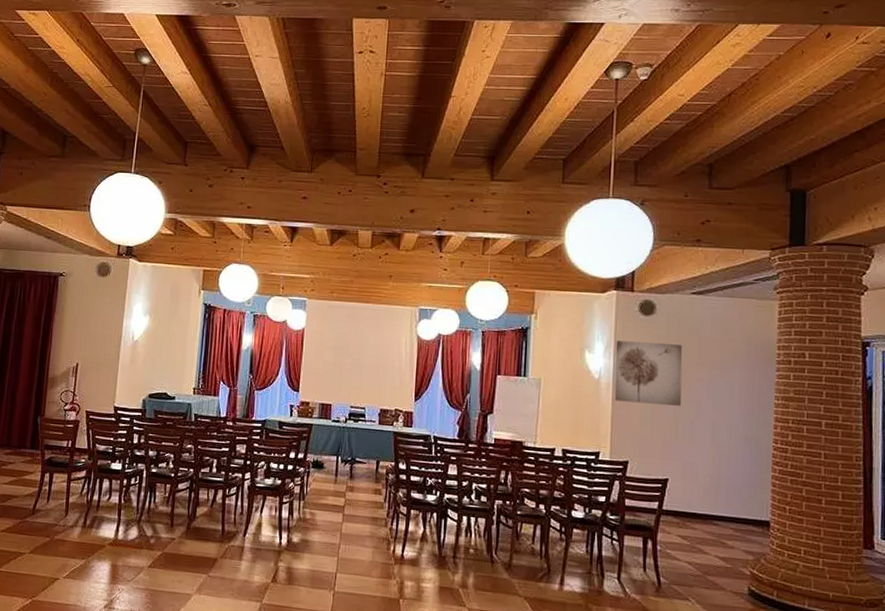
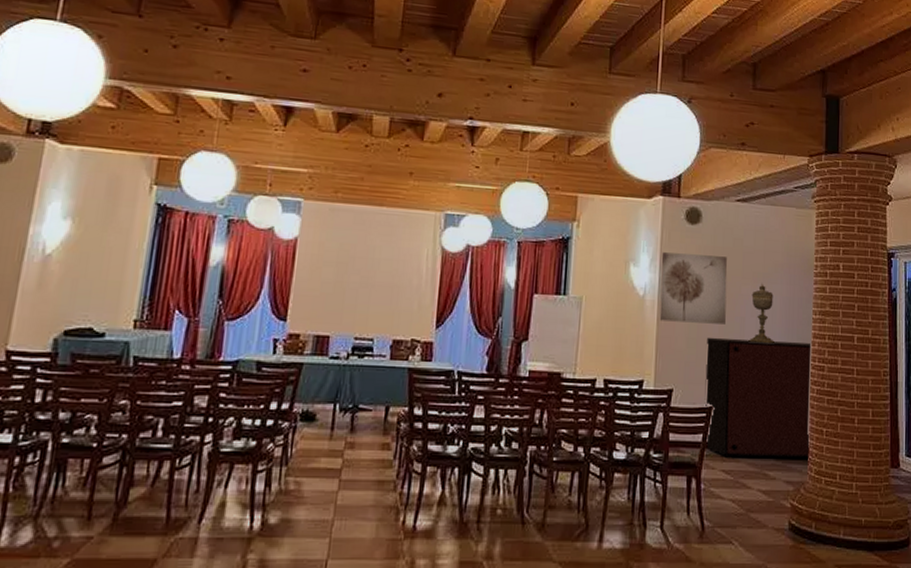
storage cabinet: none [660,417,772,532] -> present [705,337,810,459]
decorative urn: none [705,368,733,426] -> present [748,282,774,344]

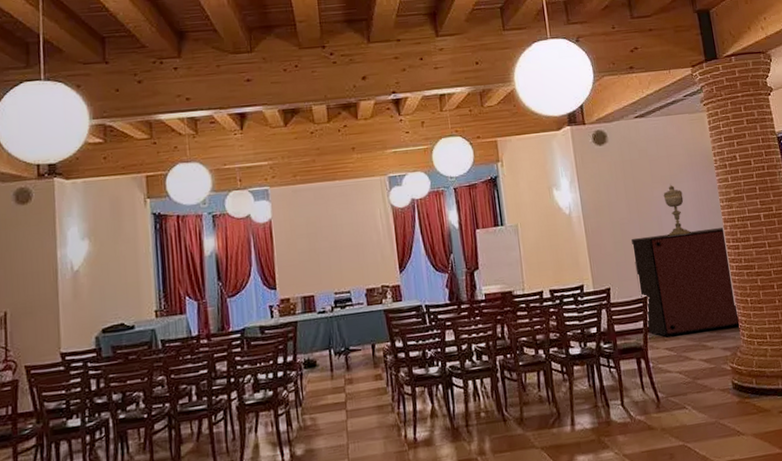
wall art: present [659,252,728,324] -> none [578,167,645,232]

